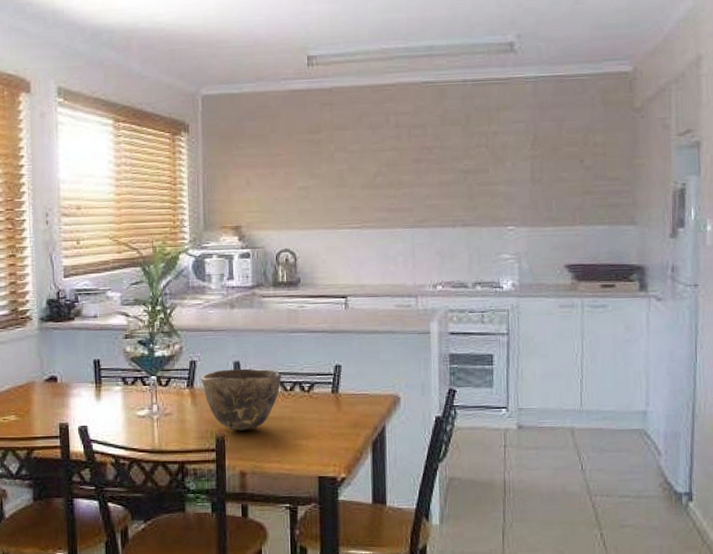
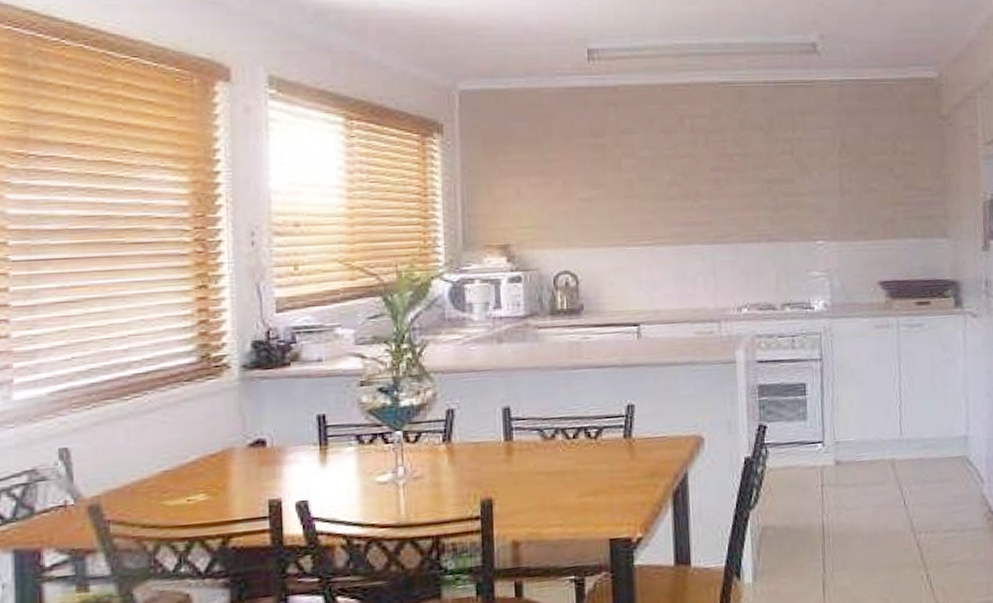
bowl: present [200,368,282,431] -> none [460,414,563,492]

